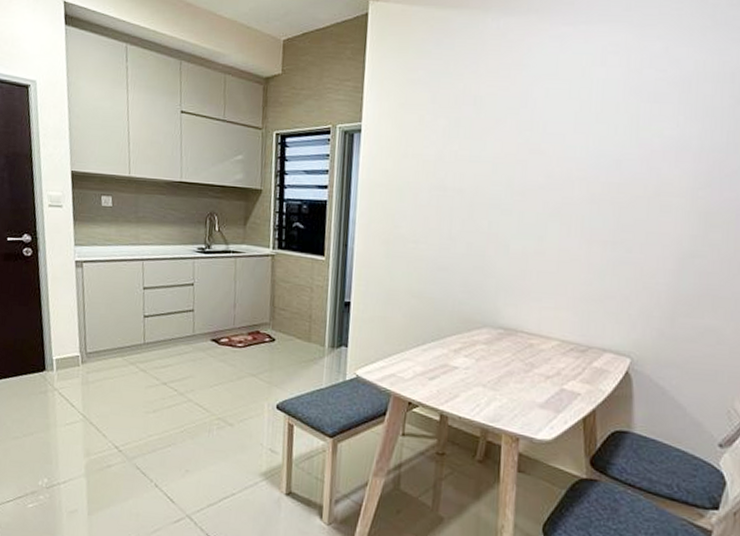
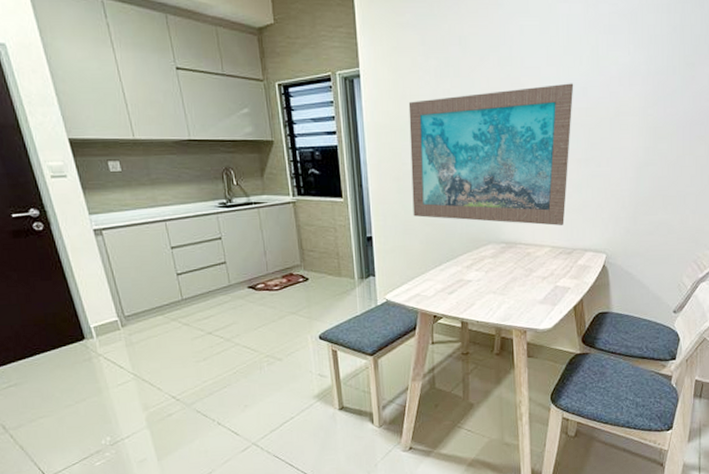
wall art: none [399,154,605,317] -> present [408,83,574,226]

